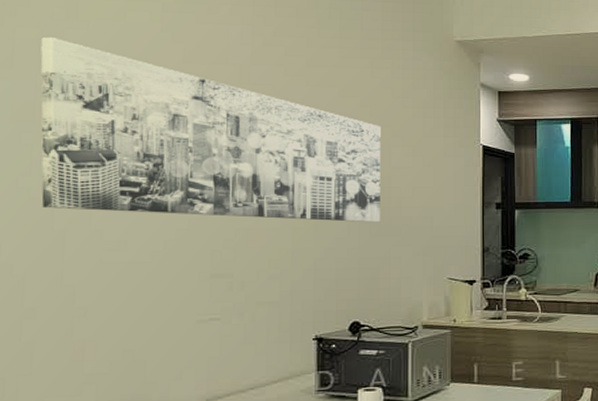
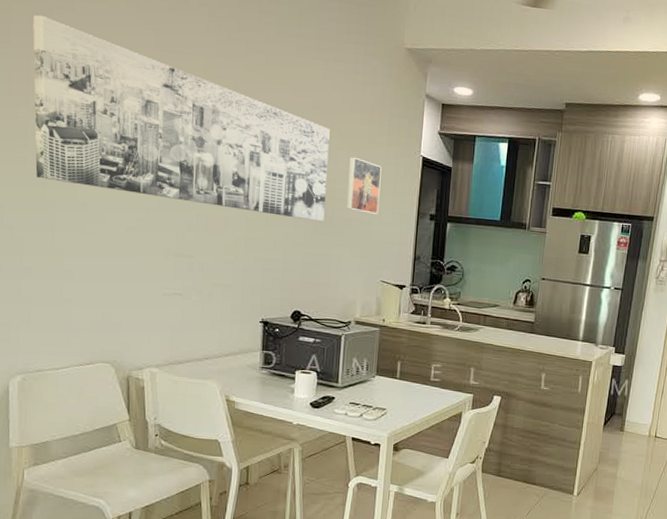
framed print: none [404,152,440,209] -> present [346,156,382,214]

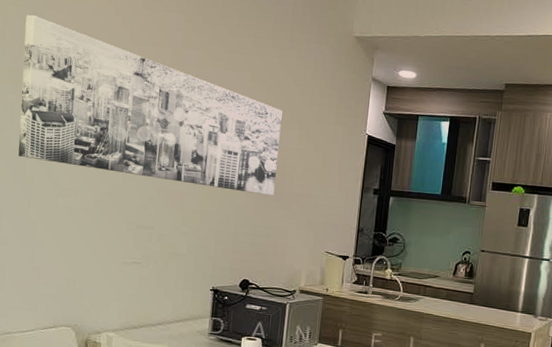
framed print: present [346,156,382,214] -> none [295,135,329,189]

